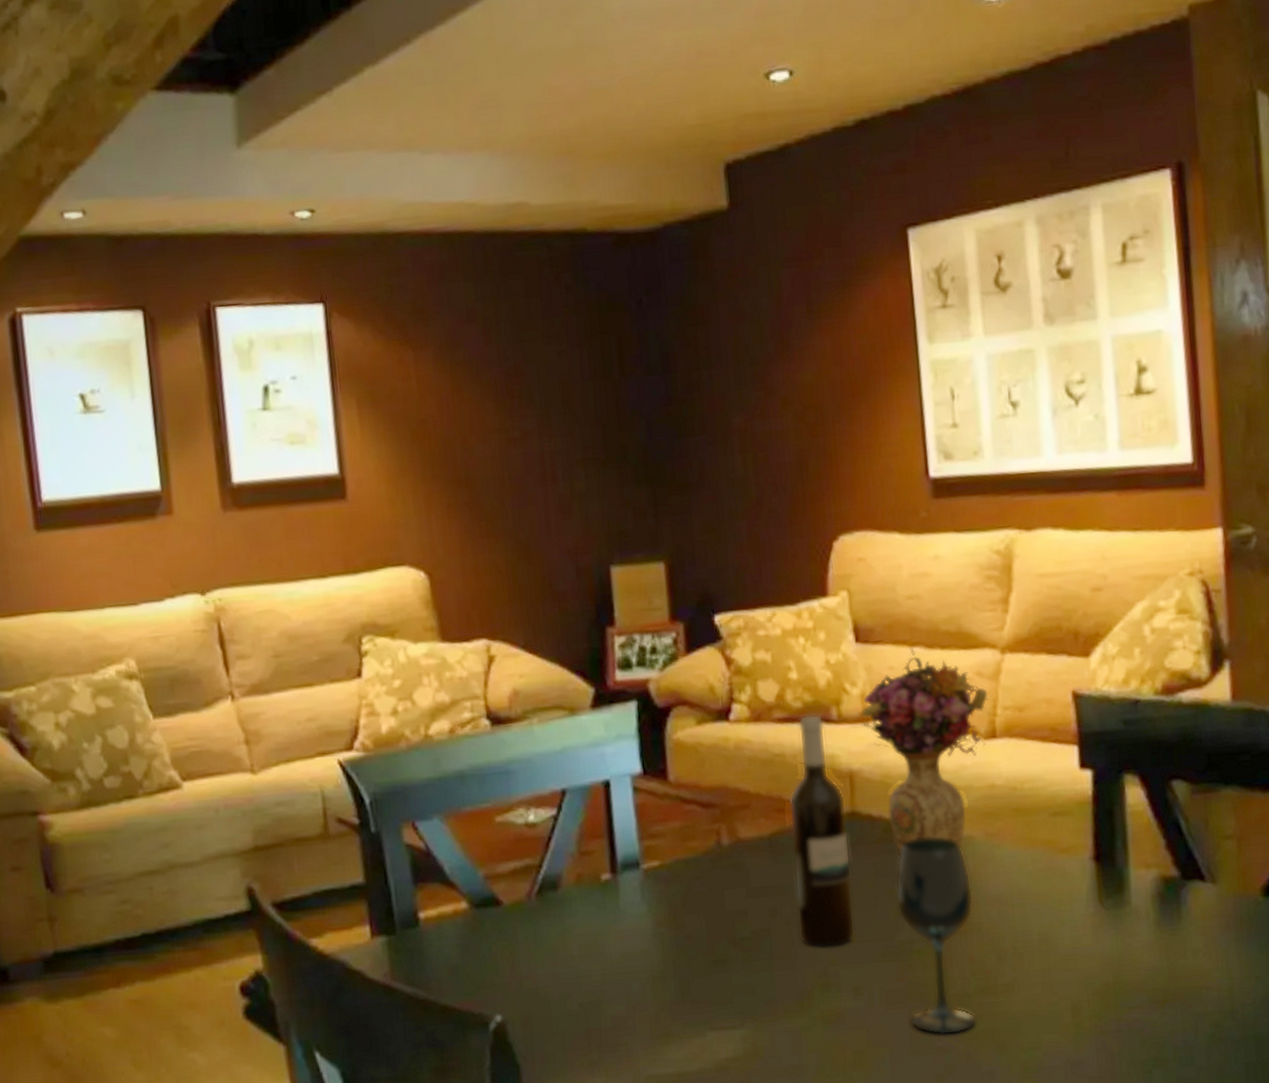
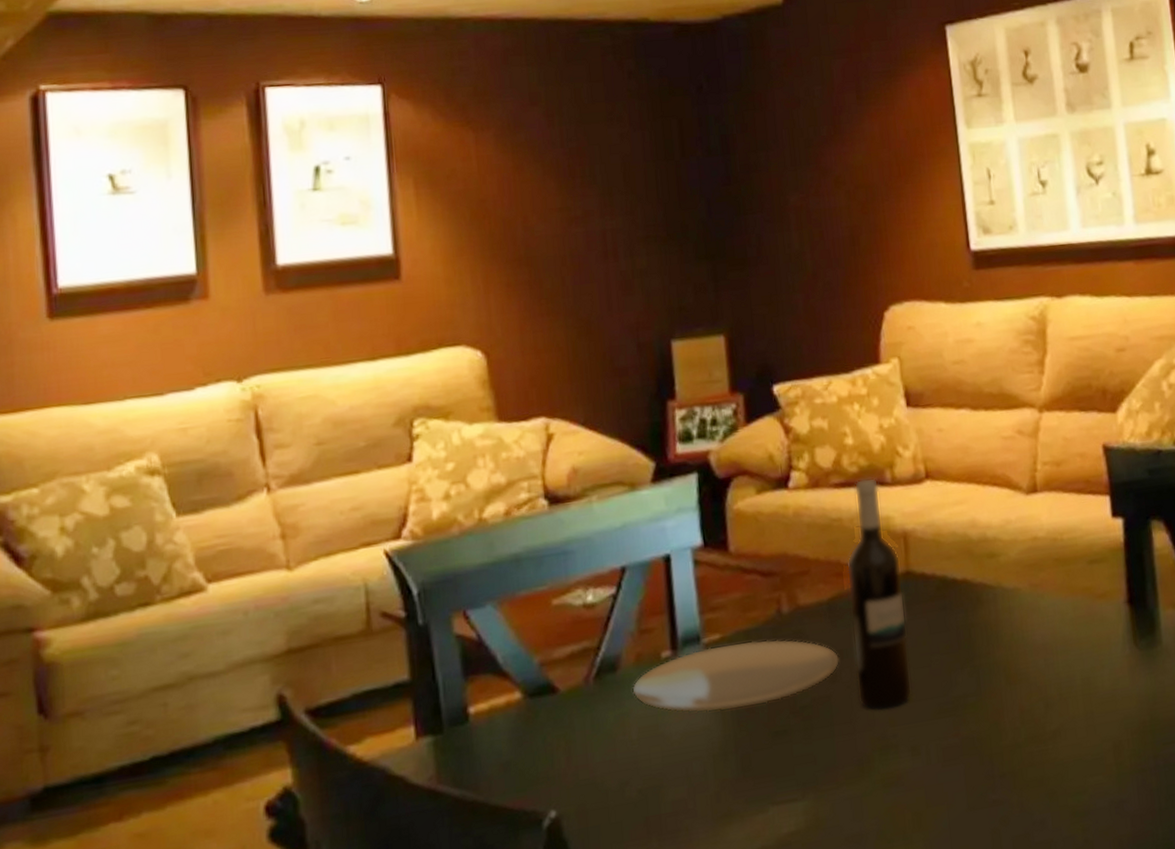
plate: none [573,870,780,936] -> present [632,639,839,713]
flower arrangement: present [861,647,990,855] -> none [913,409,1031,612]
wineglass: present [895,837,977,1035] -> none [949,591,1029,788]

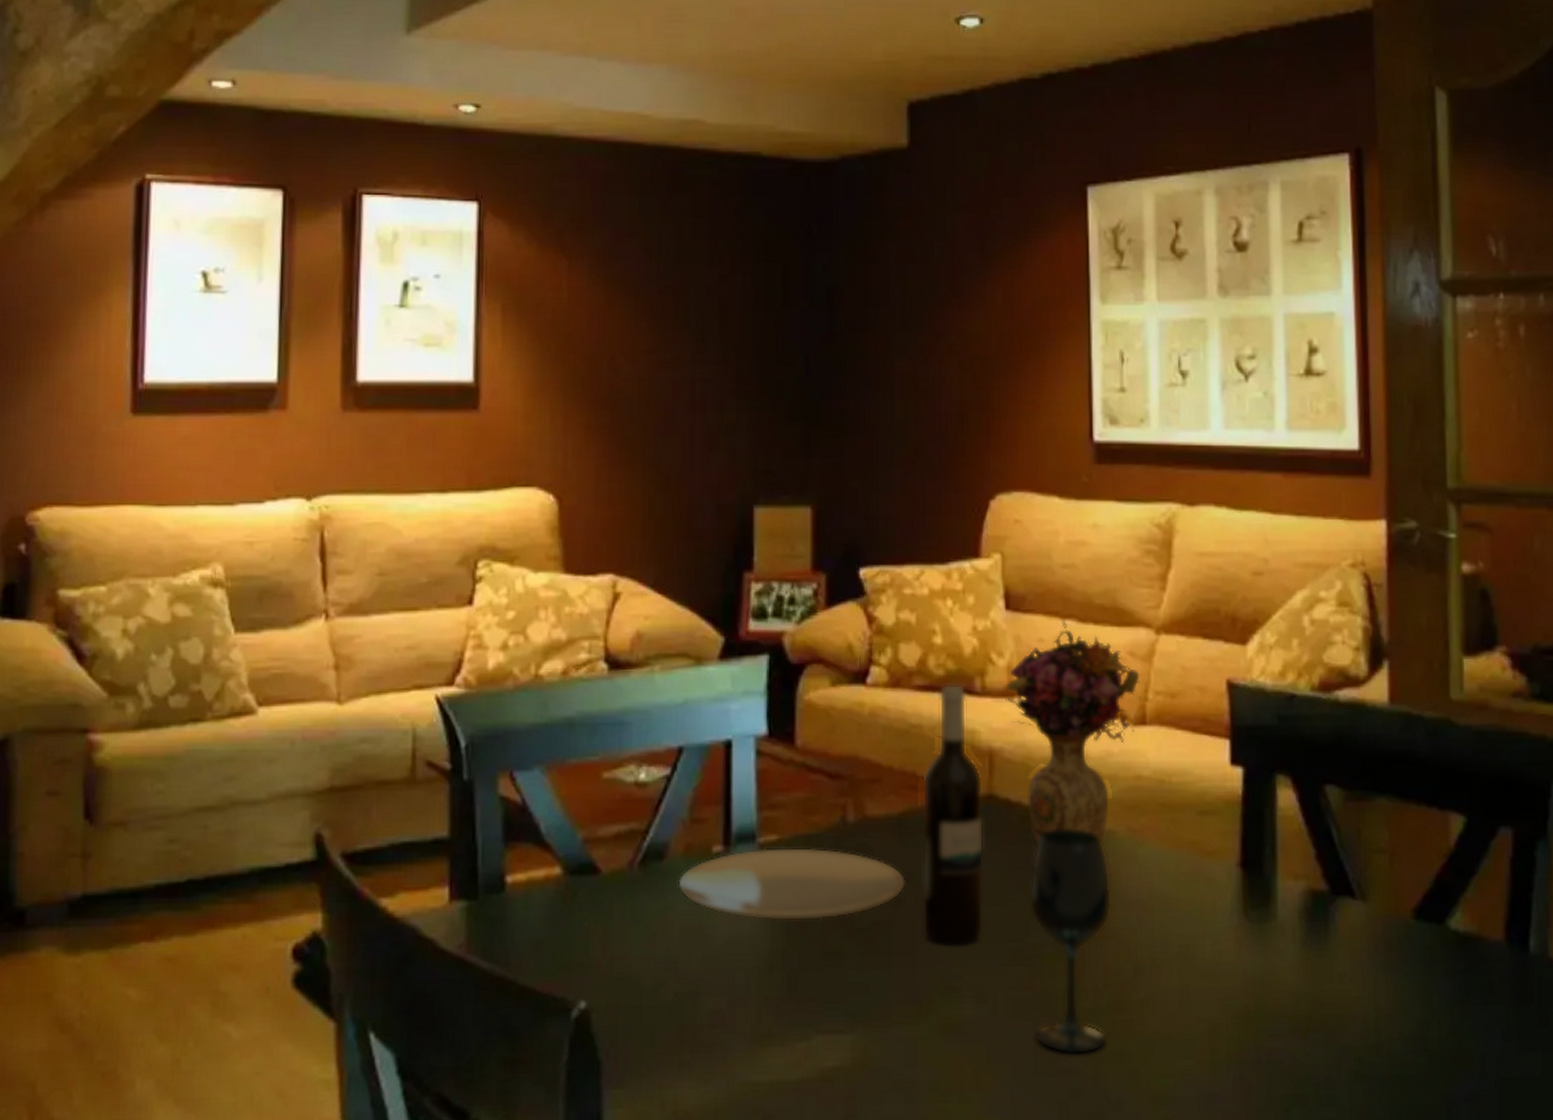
flower arrangement: none [913,409,1031,612] -> present [1005,619,1141,847]
wineglass: none [949,591,1029,788] -> present [1029,830,1112,1055]

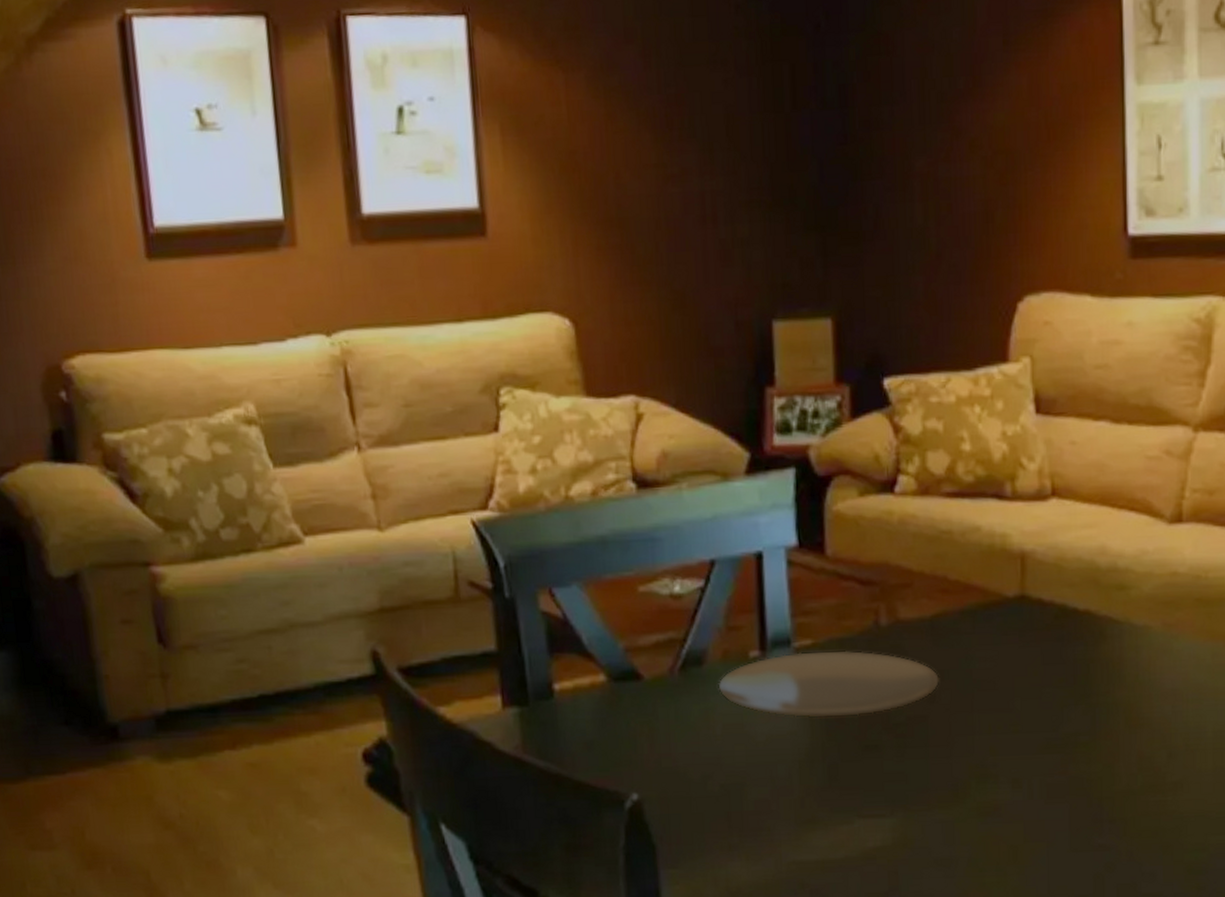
wine bottle: present [922,684,984,945] -> none [953,489,1018,737]
flower arrangement: present [1005,619,1141,847] -> none [1037,420,1177,643]
wineglass: present [1029,830,1112,1055] -> none [1063,626,1147,832]

